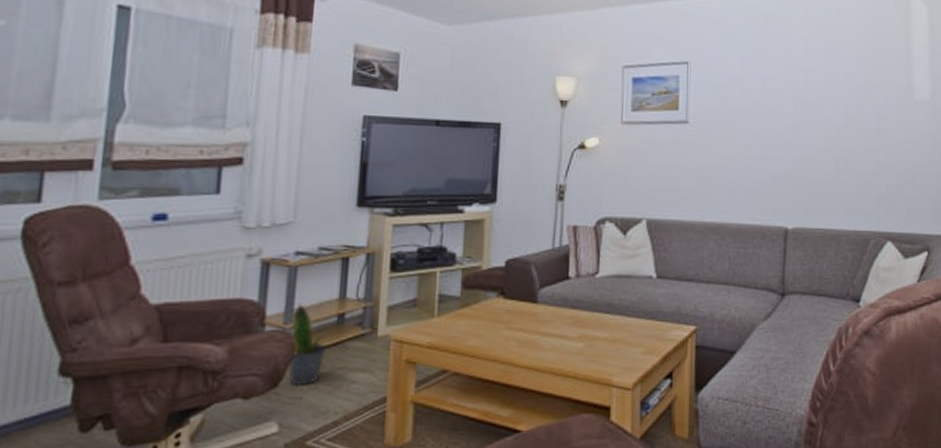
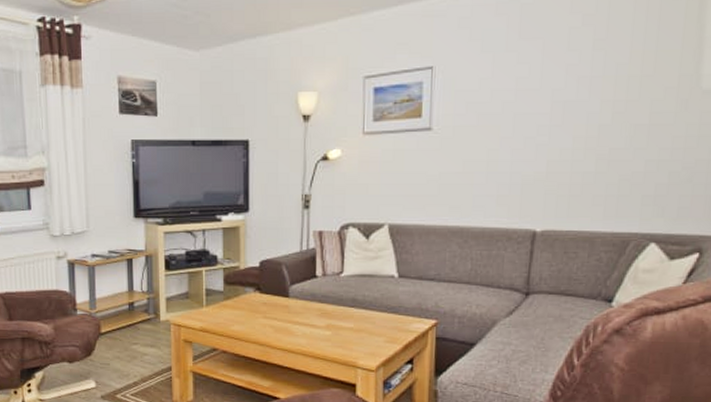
potted plant: present [288,304,326,387] -> none [95,295,123,356]

